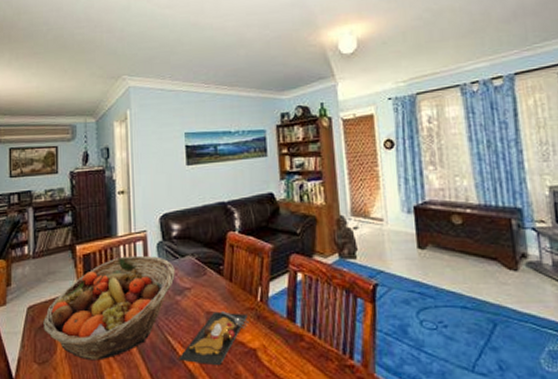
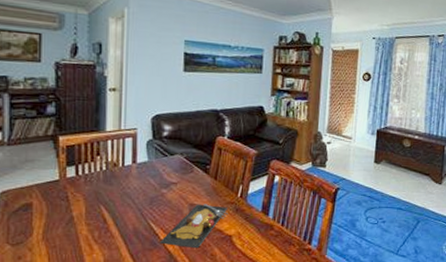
fruit basket: present [43,255,175,361] -> none [18,150,163,243]

